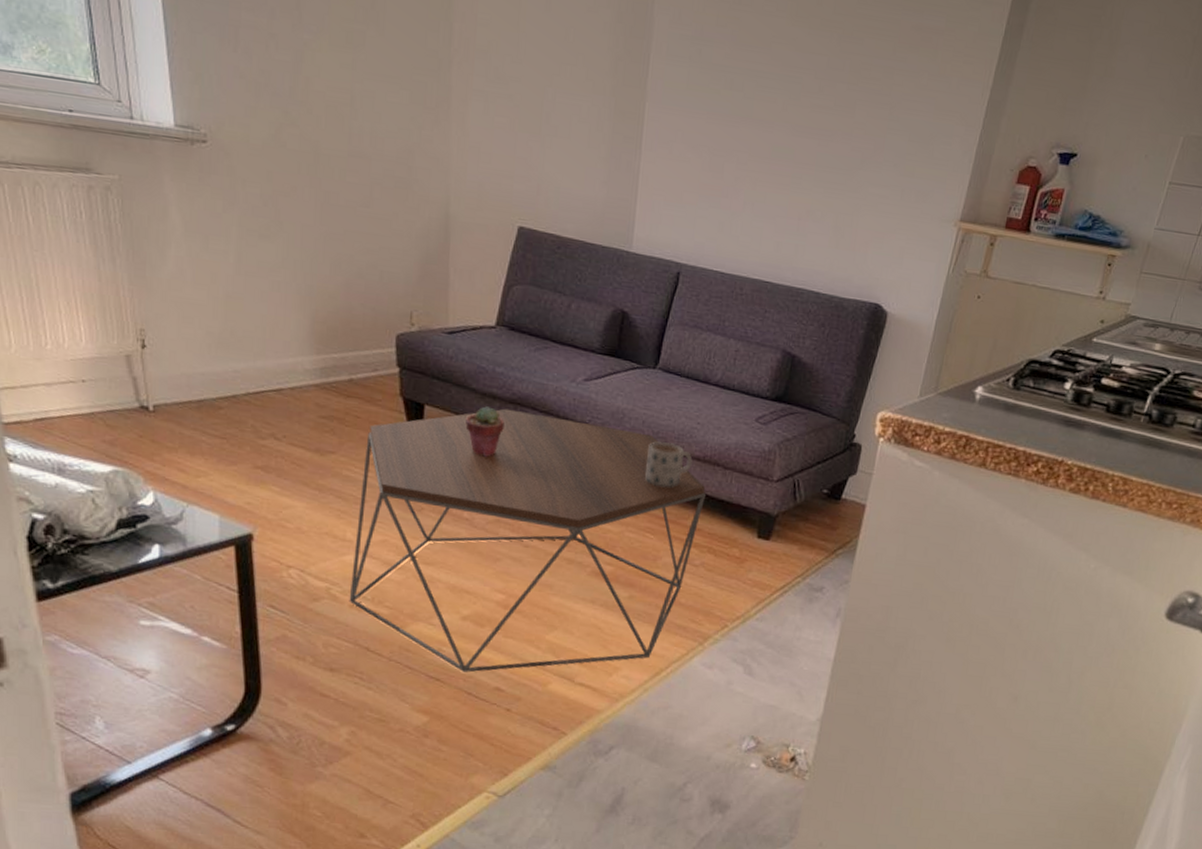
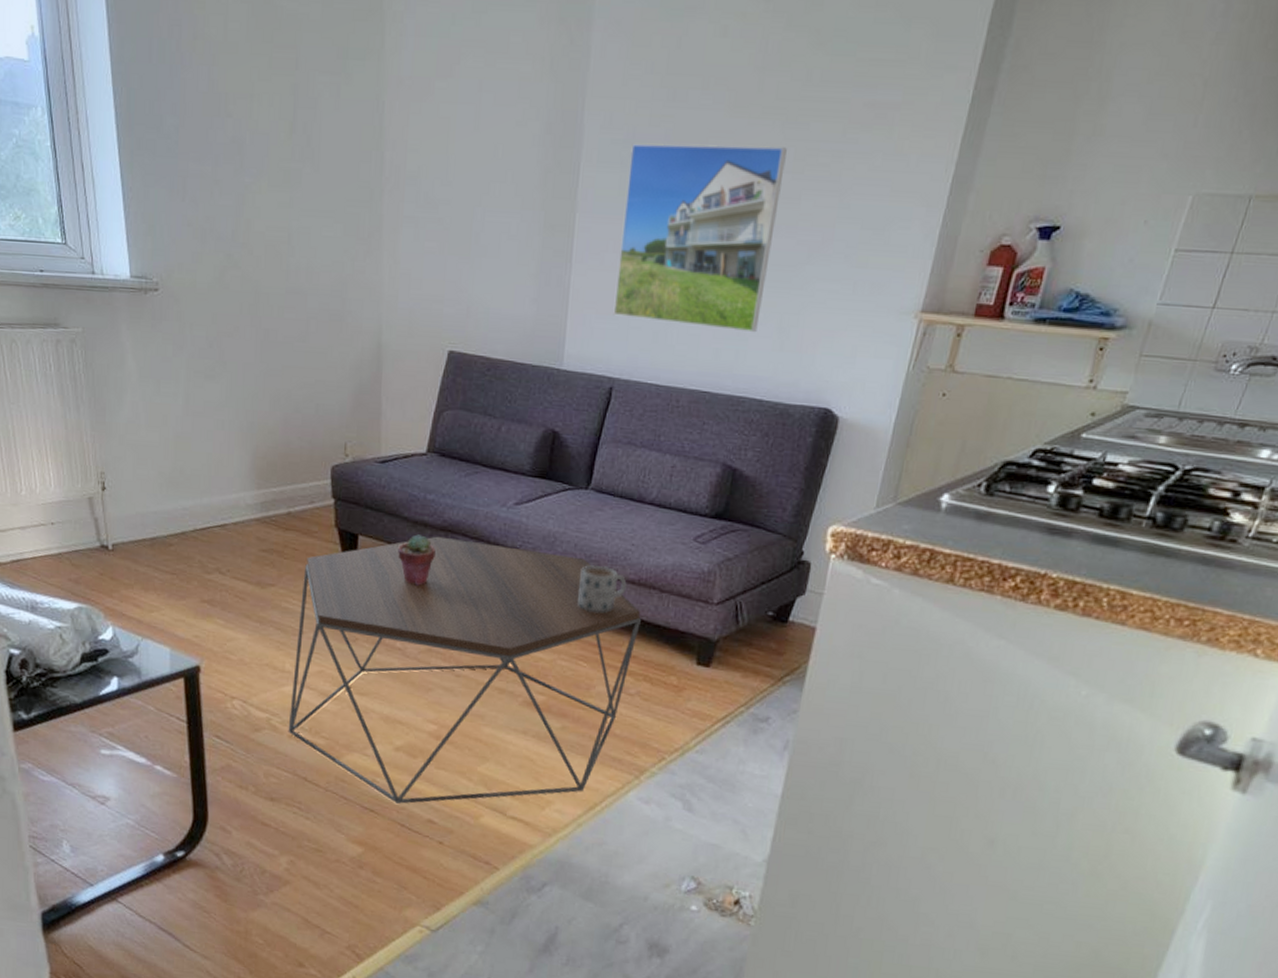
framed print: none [681,40,843,230] -> present [613,143,787,333]

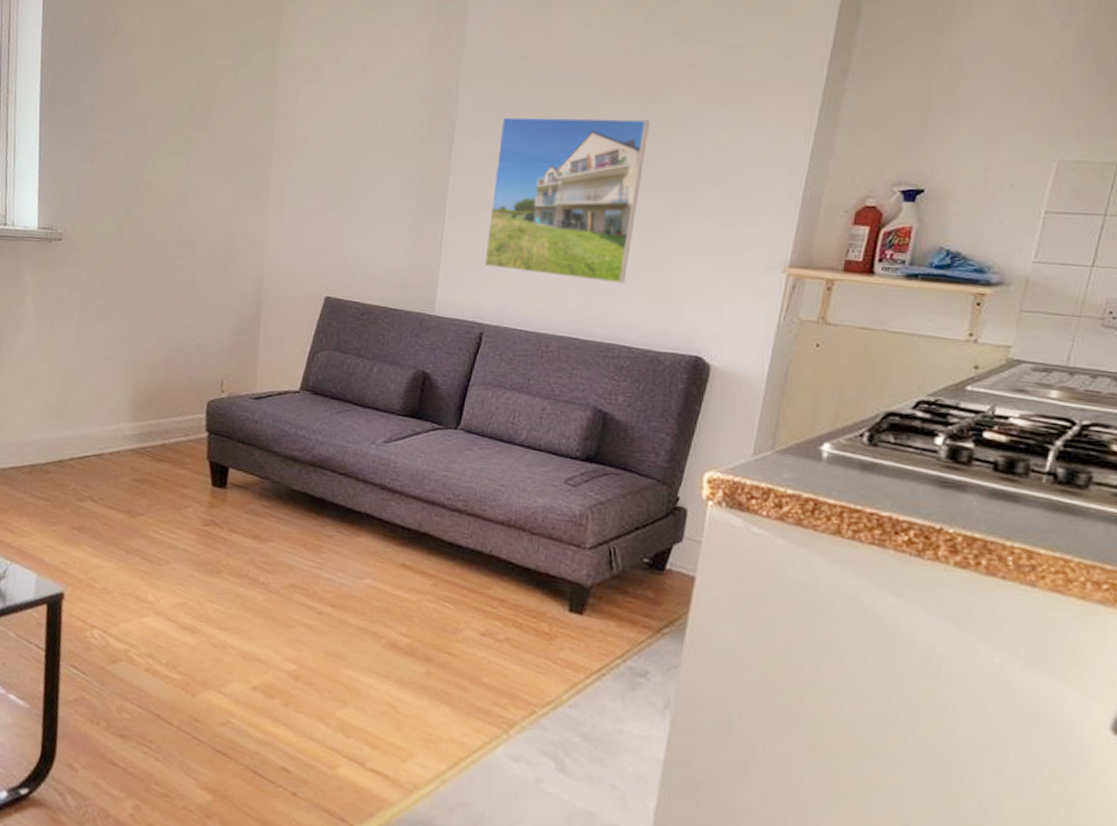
coffee table: present [288,536,642,804] -> none [144,471,511,749]
potted succulent: present [398,534,436,586] -> none [266,469,304,520]
mug: present [578,564,628,614] -> none [445,504,497,554]

